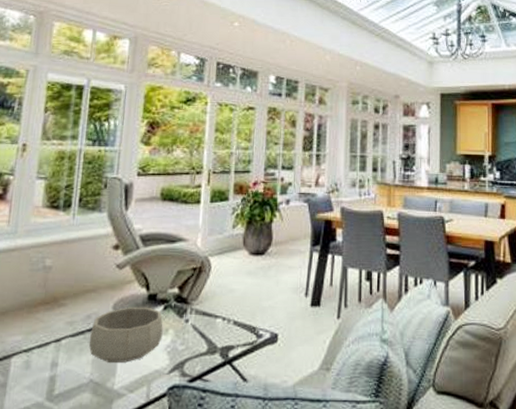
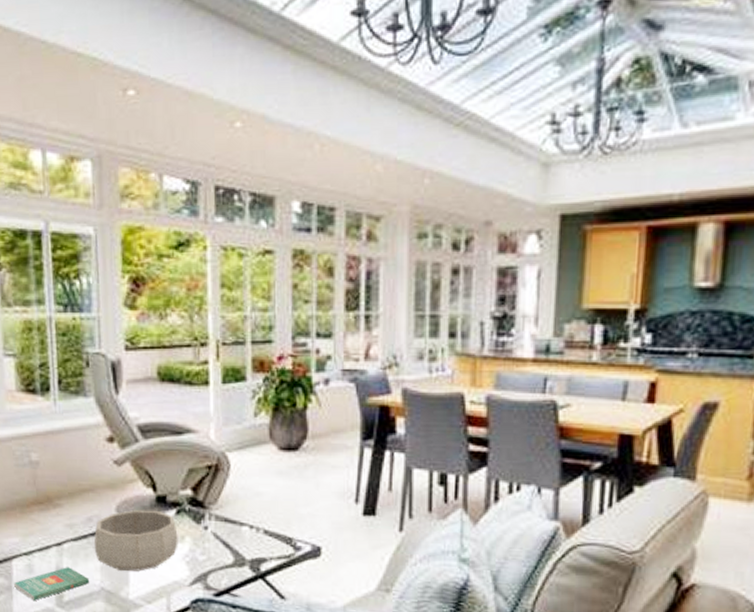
book: none [9,362,80,396] -> present [14,567,89,601]

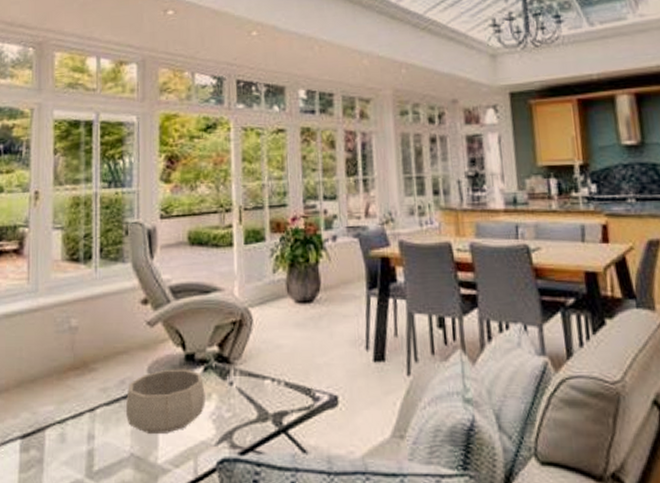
book: present [14,567,89,601] -> none [46,434,119,472]

